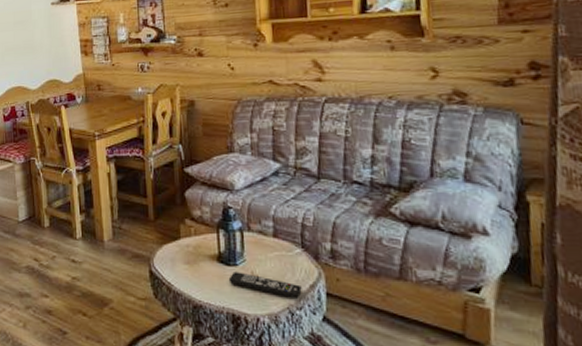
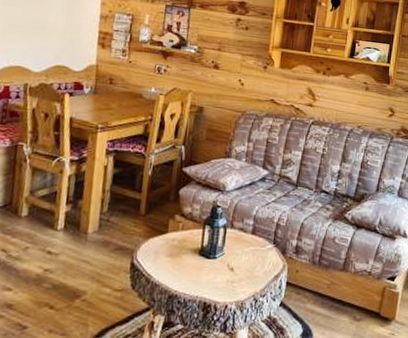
remote control: present [228,271,302,298] -> none [206,264,268,287]

